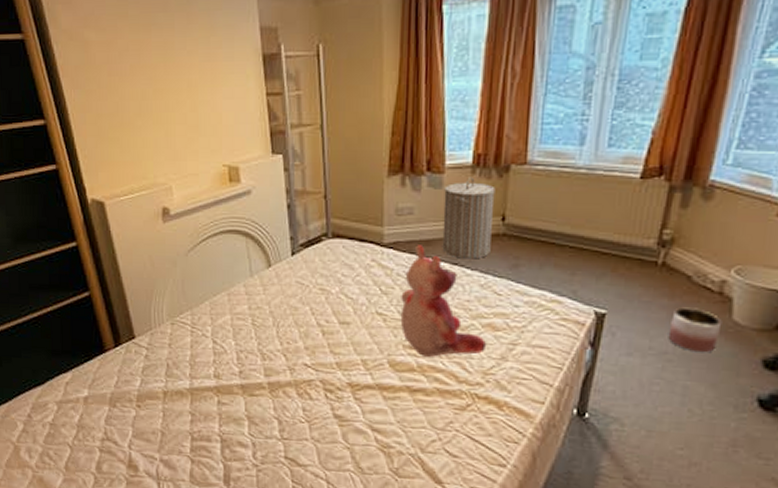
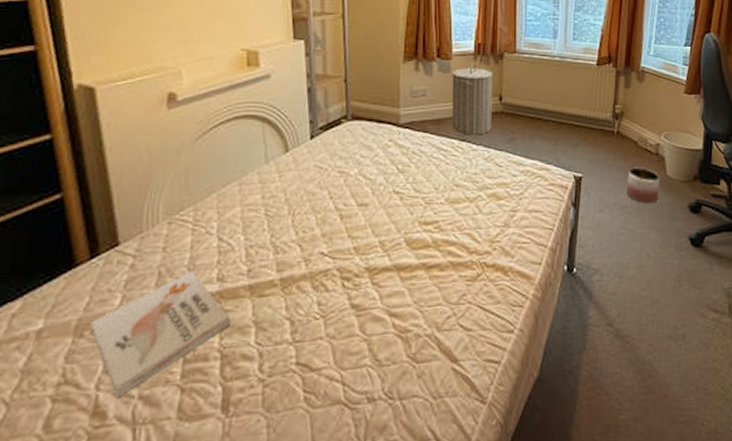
book: none [119,366,226,458] -> present [89,271,230,398]
teddy bear: present [400,245,486,357] -> none [416,124,491,231]

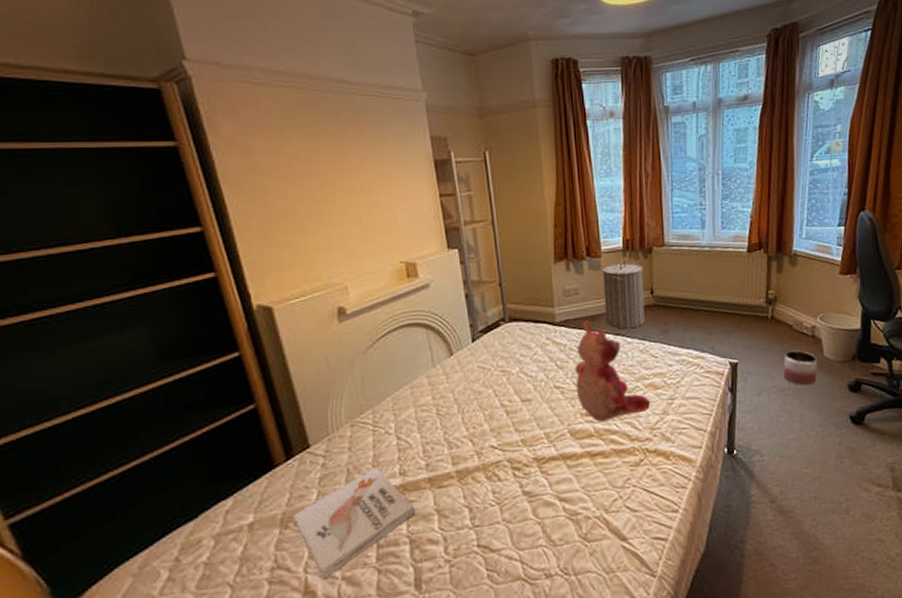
teddy bear: none [416,124,491,231] -> present [575,321,650,422]

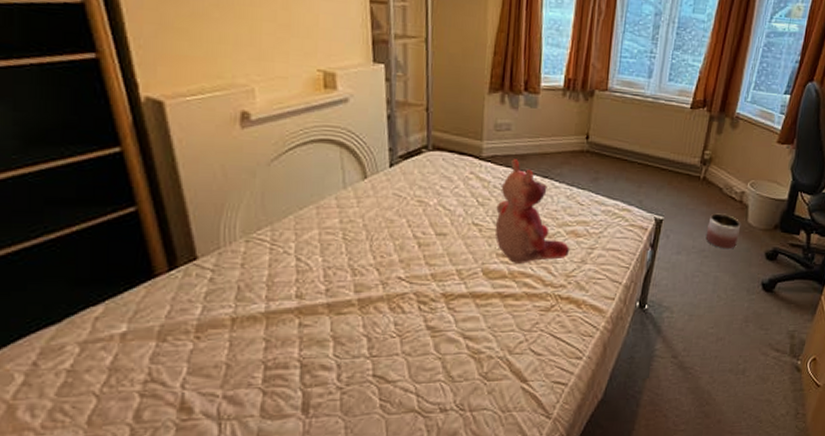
book: present [292,467,415,579] -> none [172,288,309,396]
laundry hamper: present [602,259,645,330] -> none [535,98,582,173]

